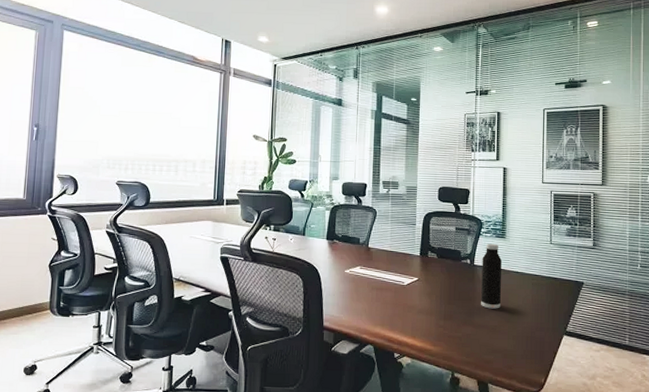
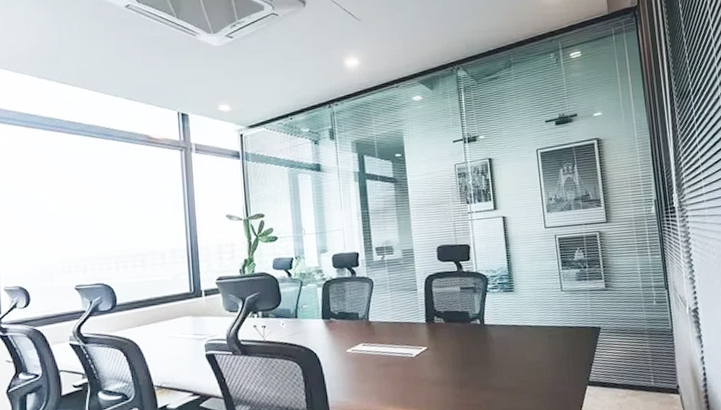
water bottle: present [481,243,502,309] -> none [492,299,518,370]

